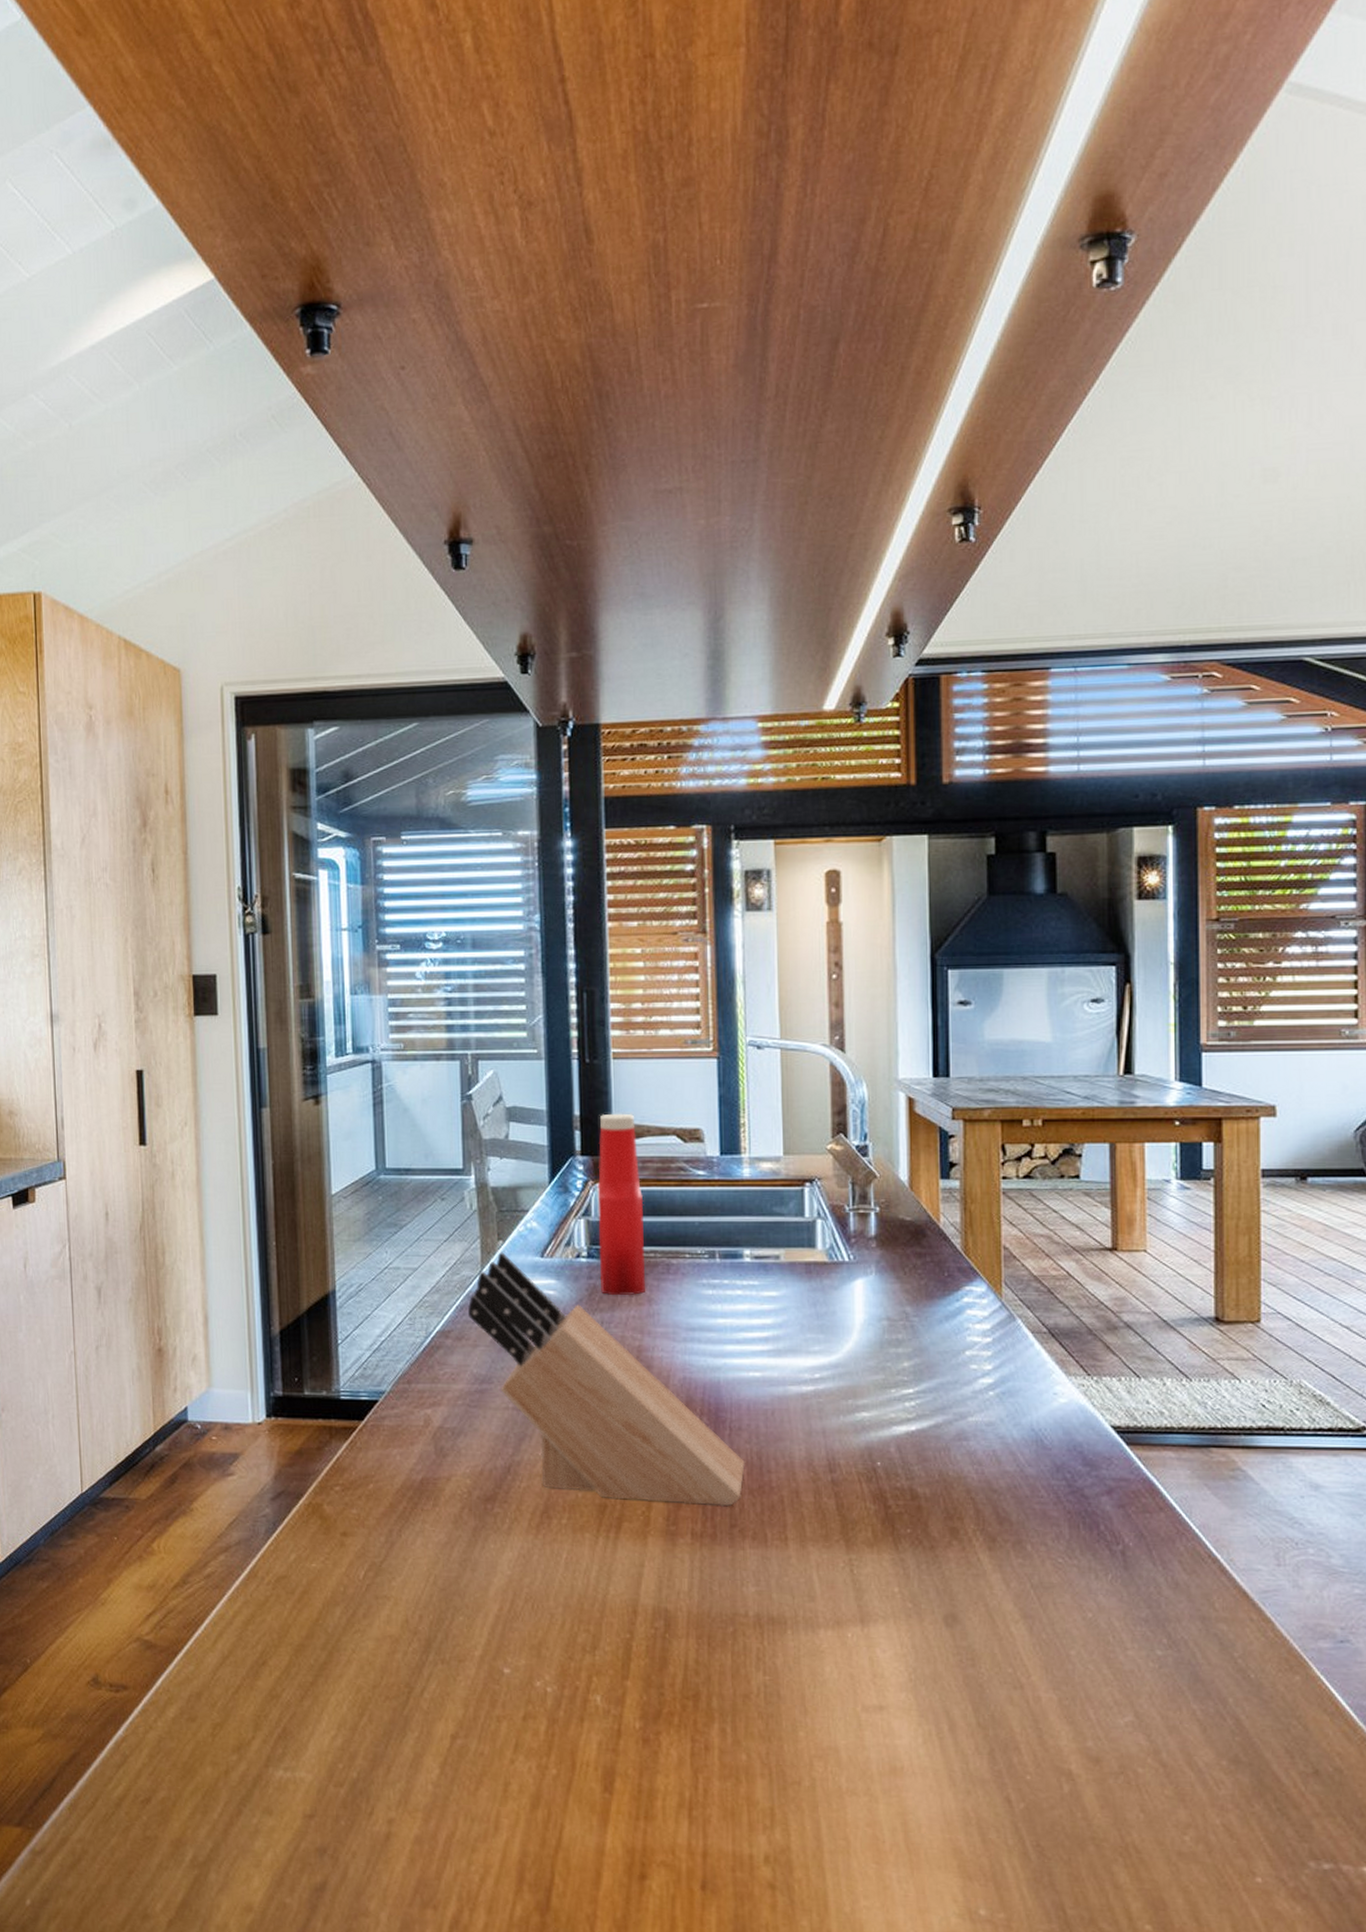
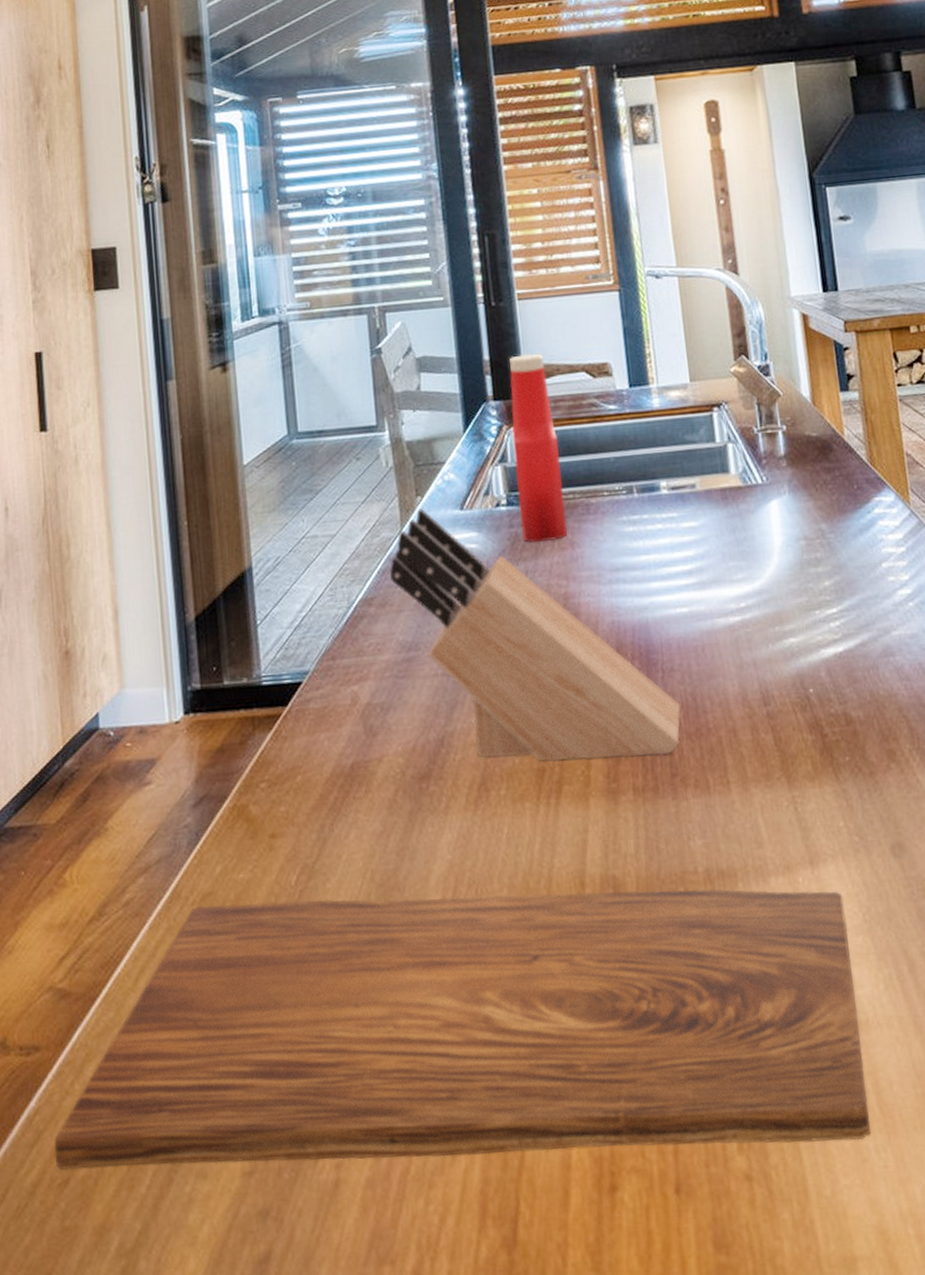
cutting board: none [138,1587,896,1870] -> present [54,889,872,1170]

